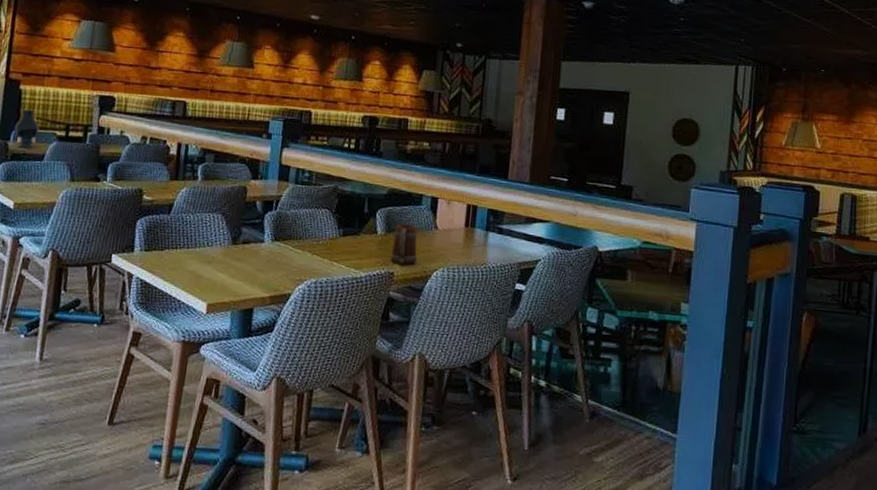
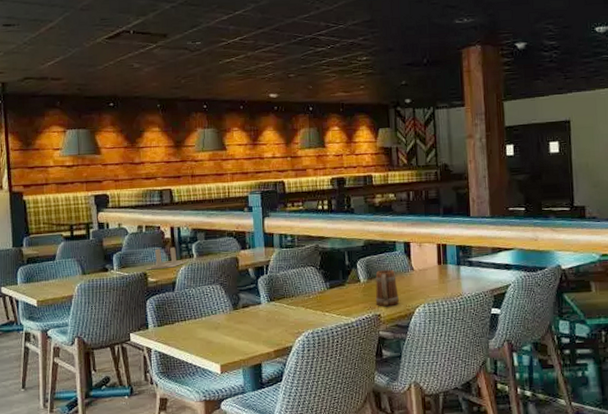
vase: present [15,109,40,149] -> none [26,217,47,252]
napkin holder: none [142,164,191,188] -> present [145,247,188,270]

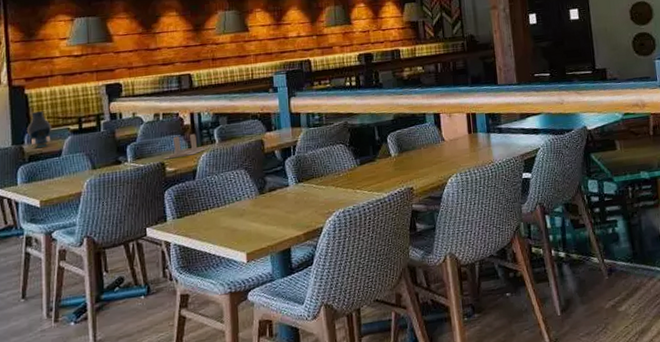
vase: none [26,217,47,252] -> present [28,111,52,149]
beer mug: present [375,269,399,307] -> none [406,141,431,180]

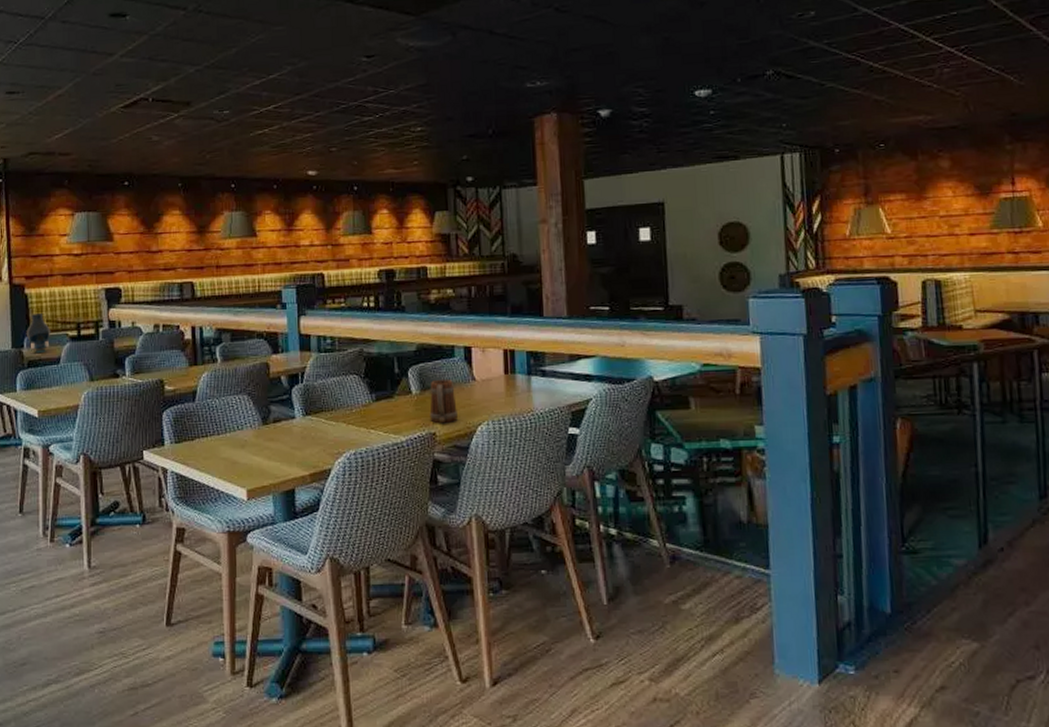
napkin holder: present [163,133,209,160] -> none [162,349,211,377]
beer mug: none [406,141,431,180] -> present [429,379,458,424]

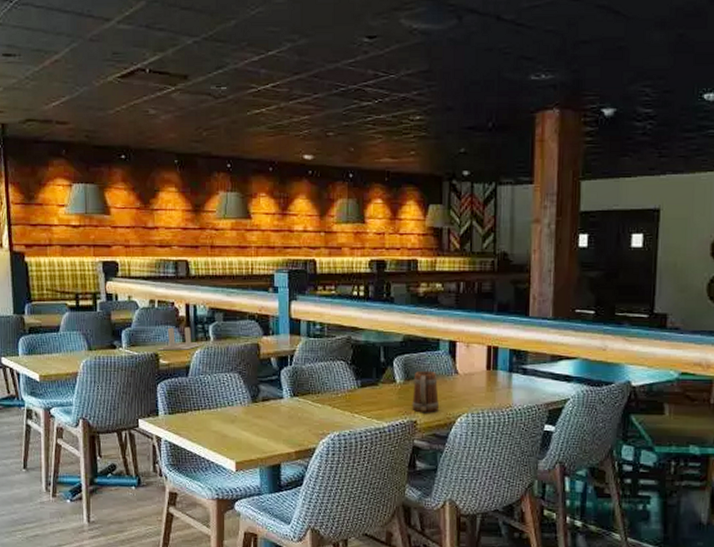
vase: present [27,313,51,354] -> none [28,282,51,321]
napkin holder: none [162,349,211,377] -> present [157,326,204,351]

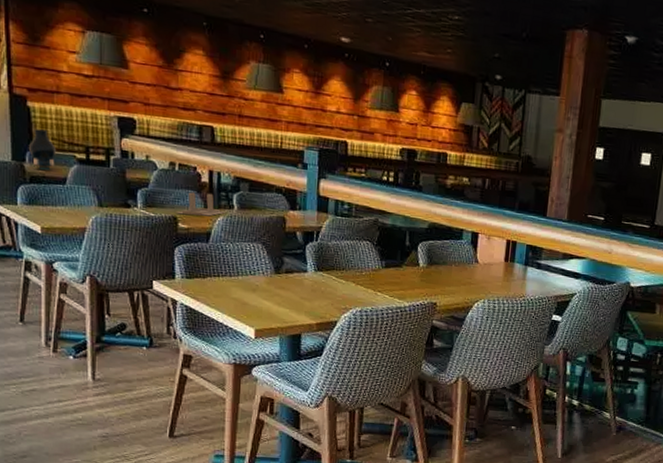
vase: none [28,282,51,321] -> present [29,129,57,171]
beer mug: present [412,370,439,413] -> none [433,257,459,297]

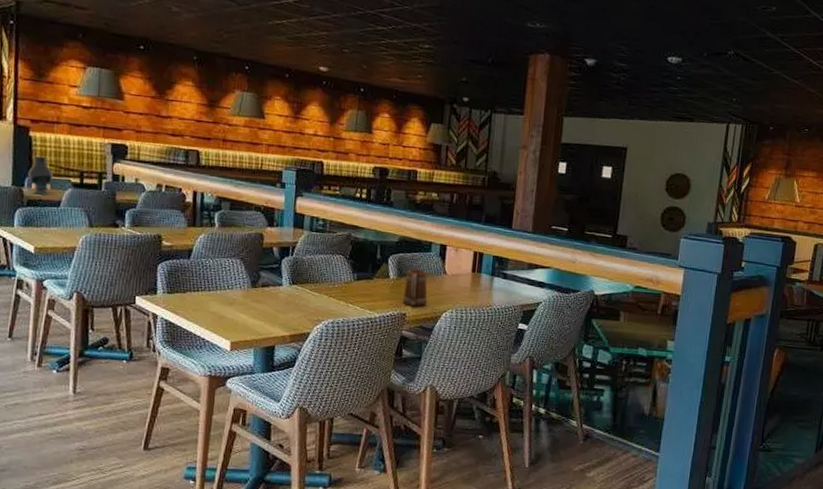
napkin holder: present [176,192,227,217] -> none [160,211,208,234]
beer mug: none [433,257,459,297] -> present [402,269,428,307]

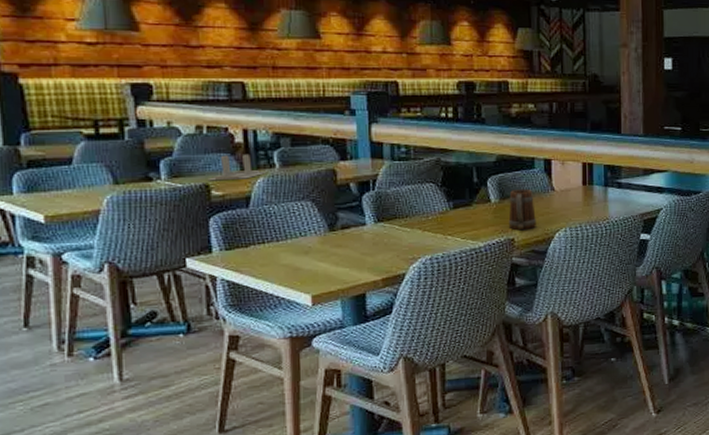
vase: present [28,156,54,195] -> none [24,107,59,153]
napkin holder: none [160,211,208,234] -> present [207,153,267,181]

